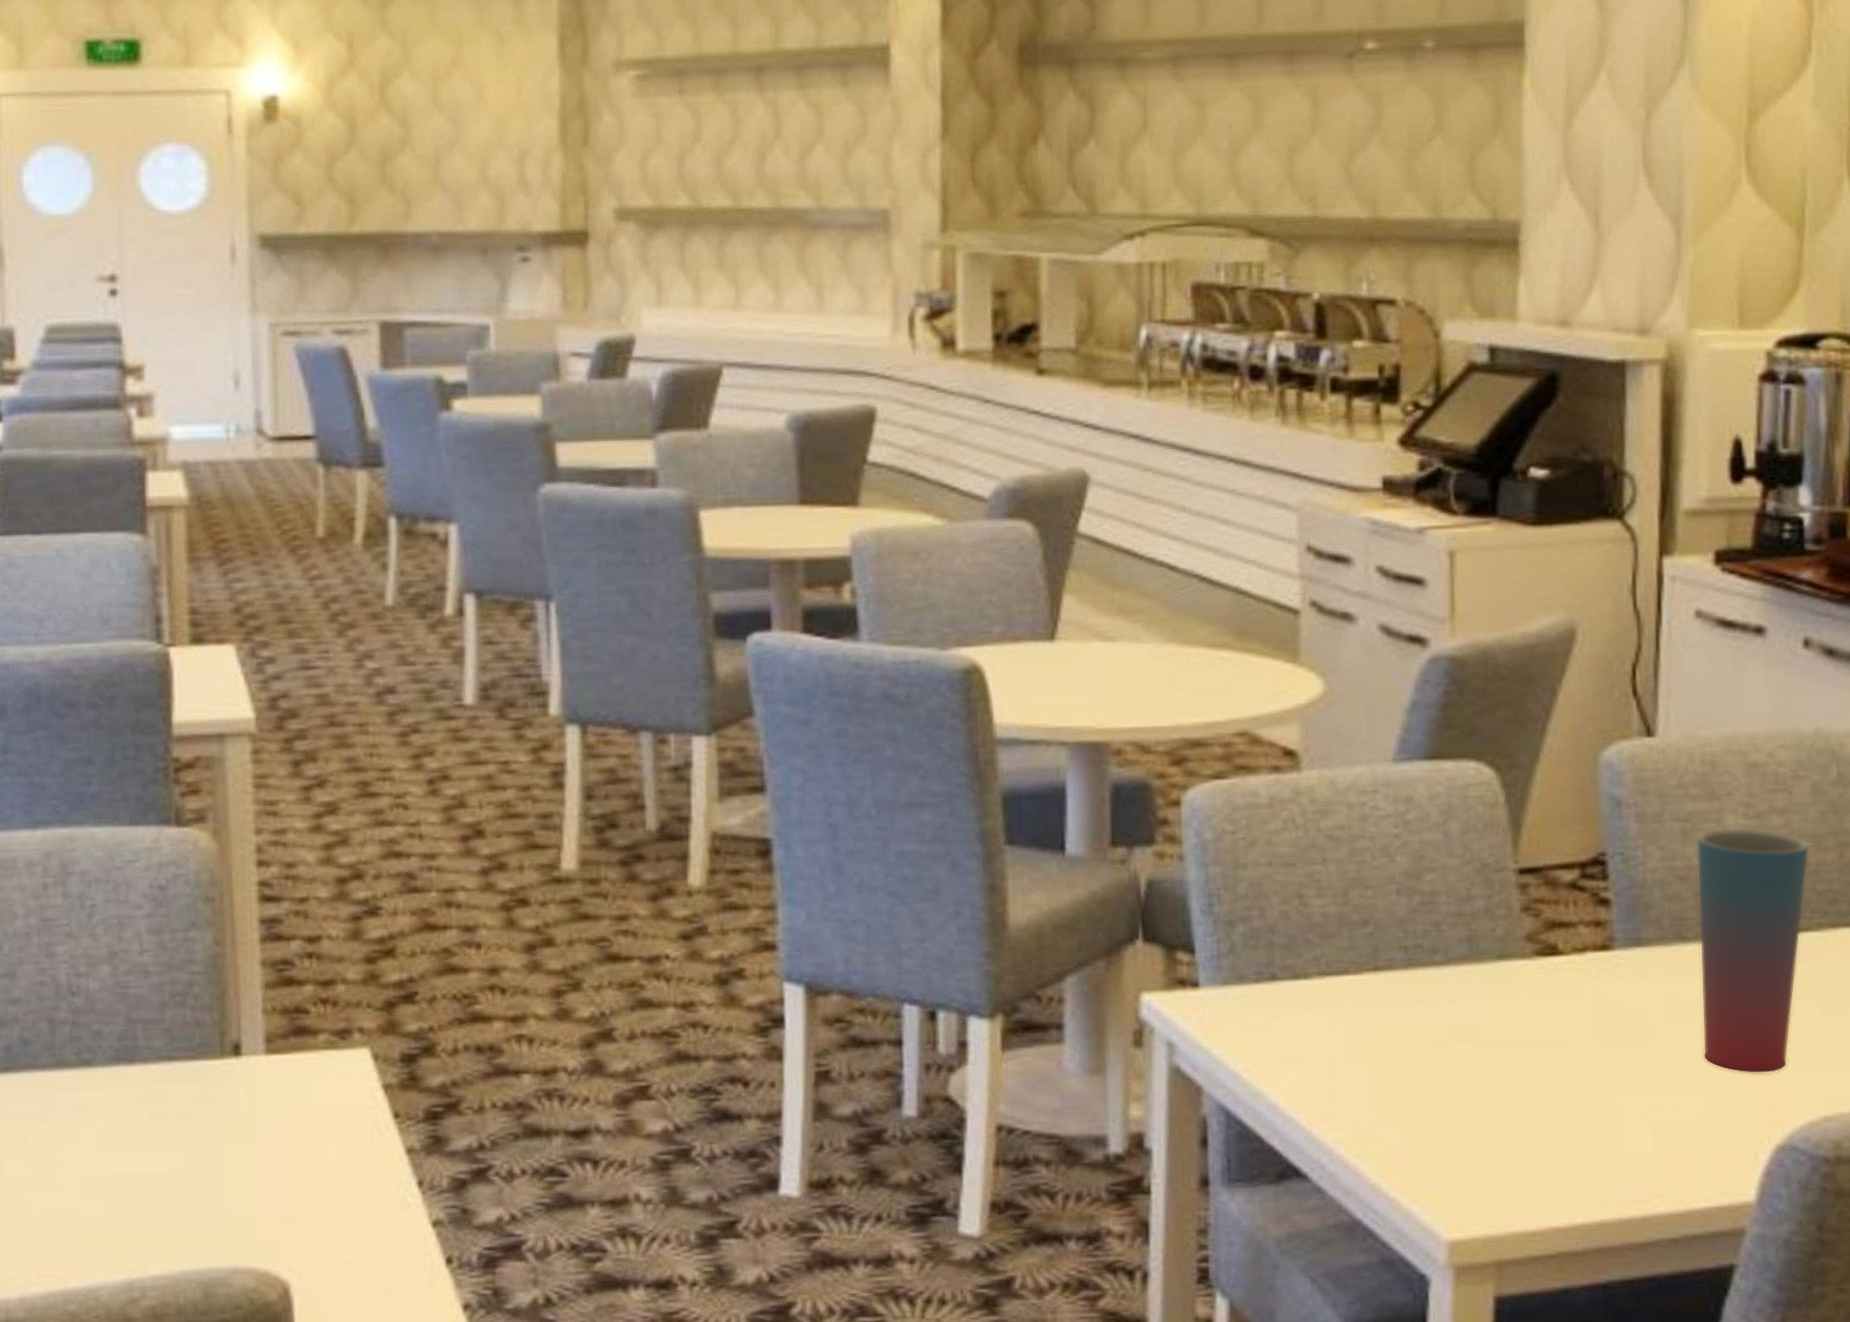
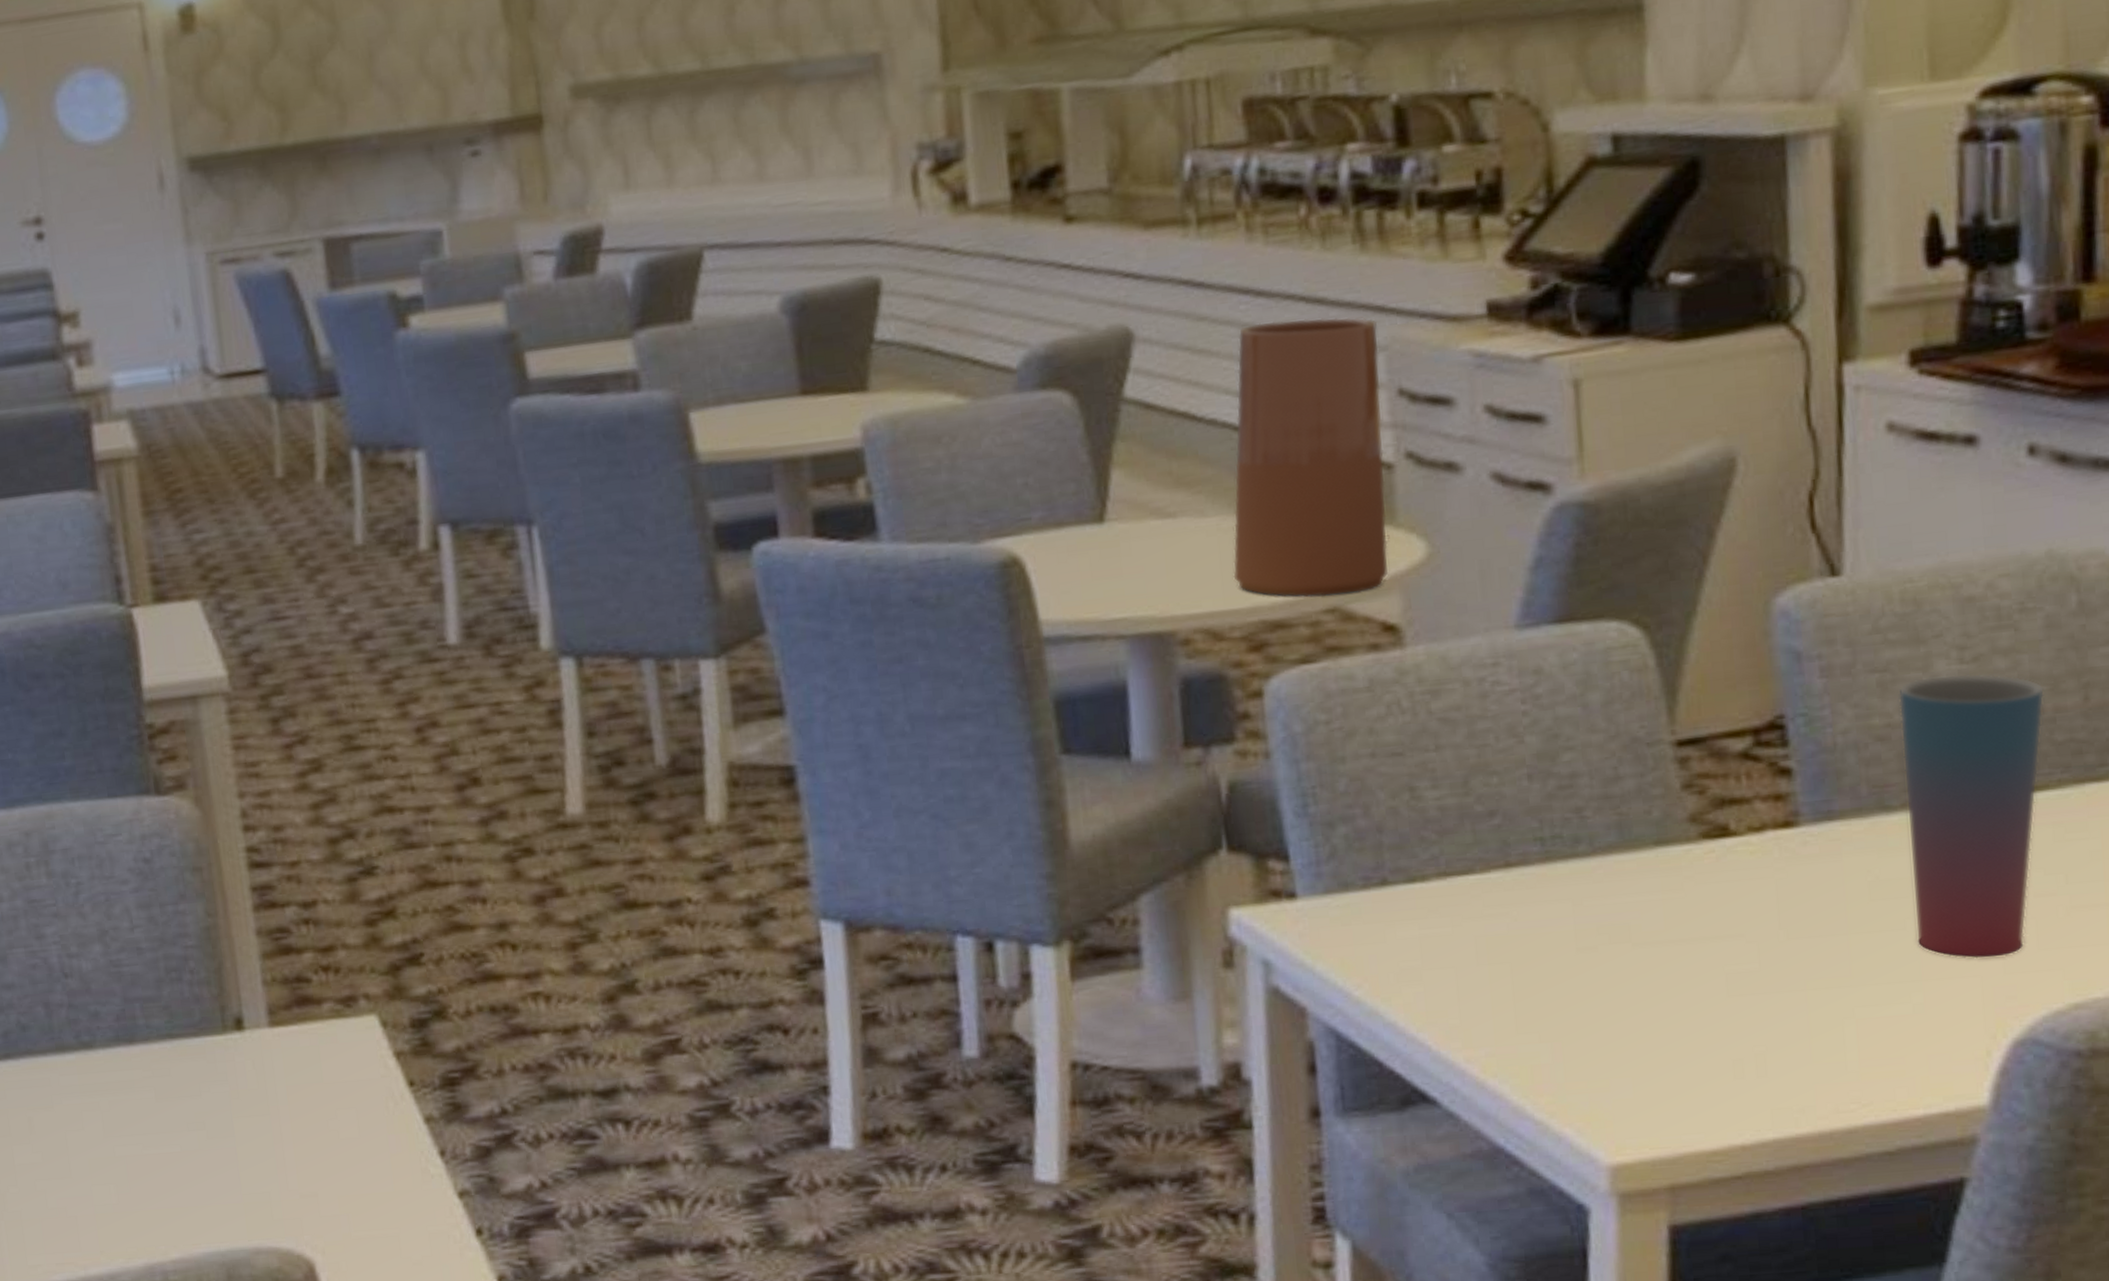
vase: none [1161,477,1293,721] -> present [1233,317,1388,597]

